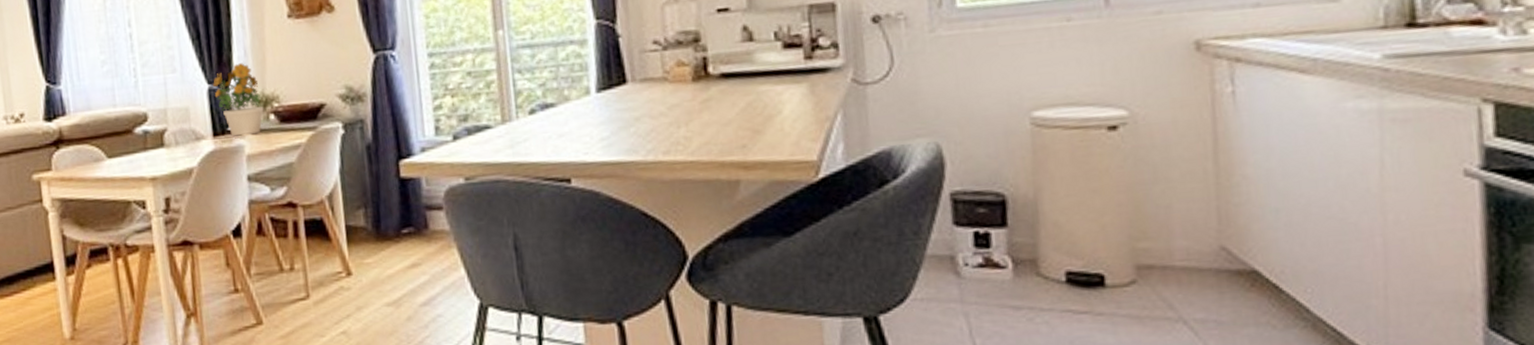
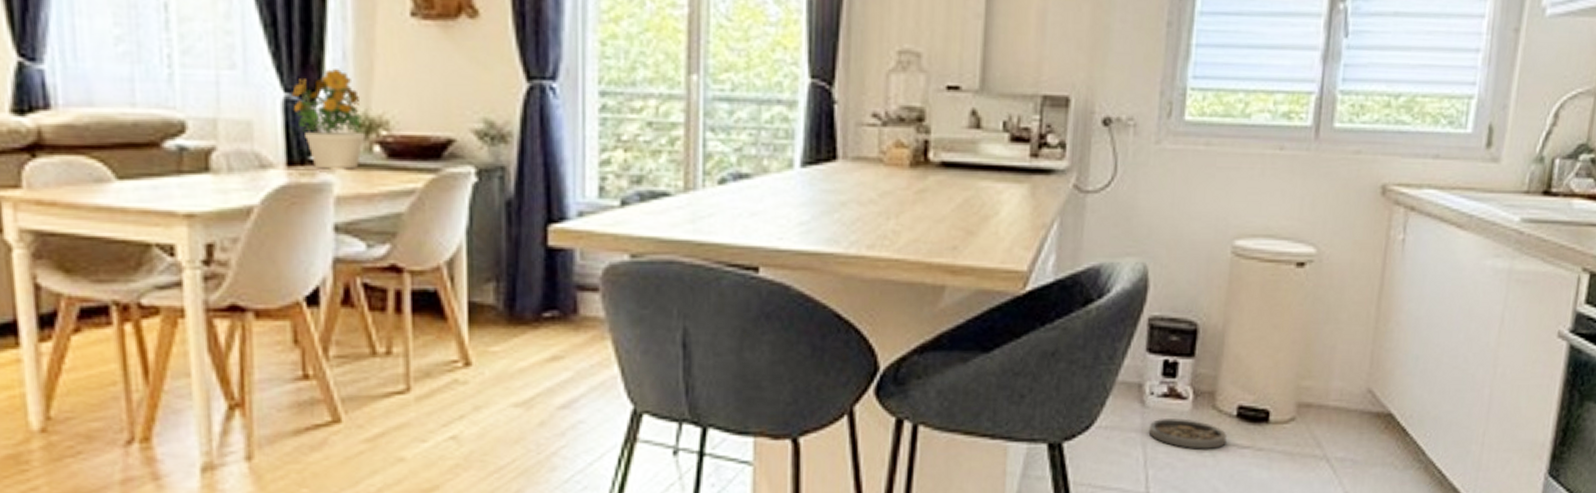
pet bowl: none [968,287,1059,318] -> present [1148,418,1227,451]

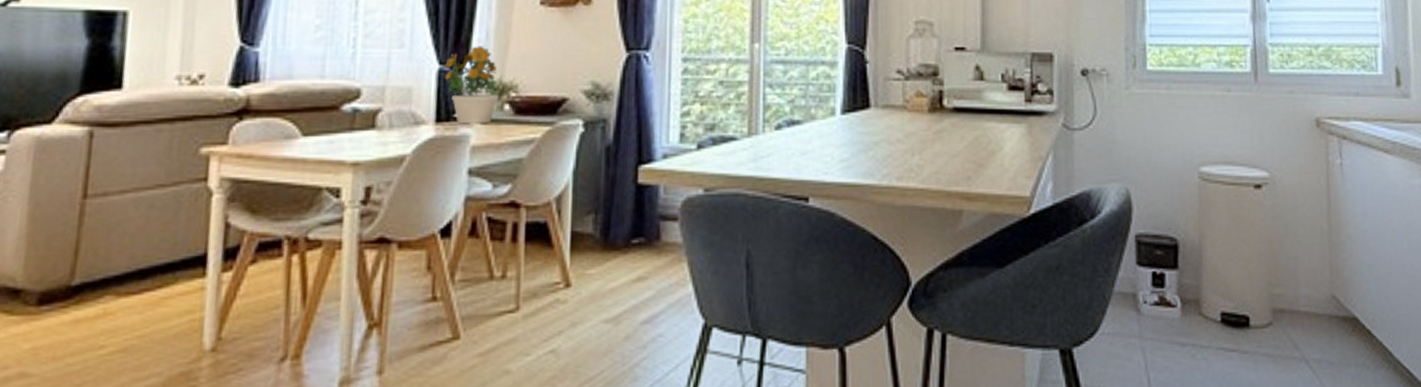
pet bowl: present [1148,418,1227,451] -> none [1145,324,1215,354]

